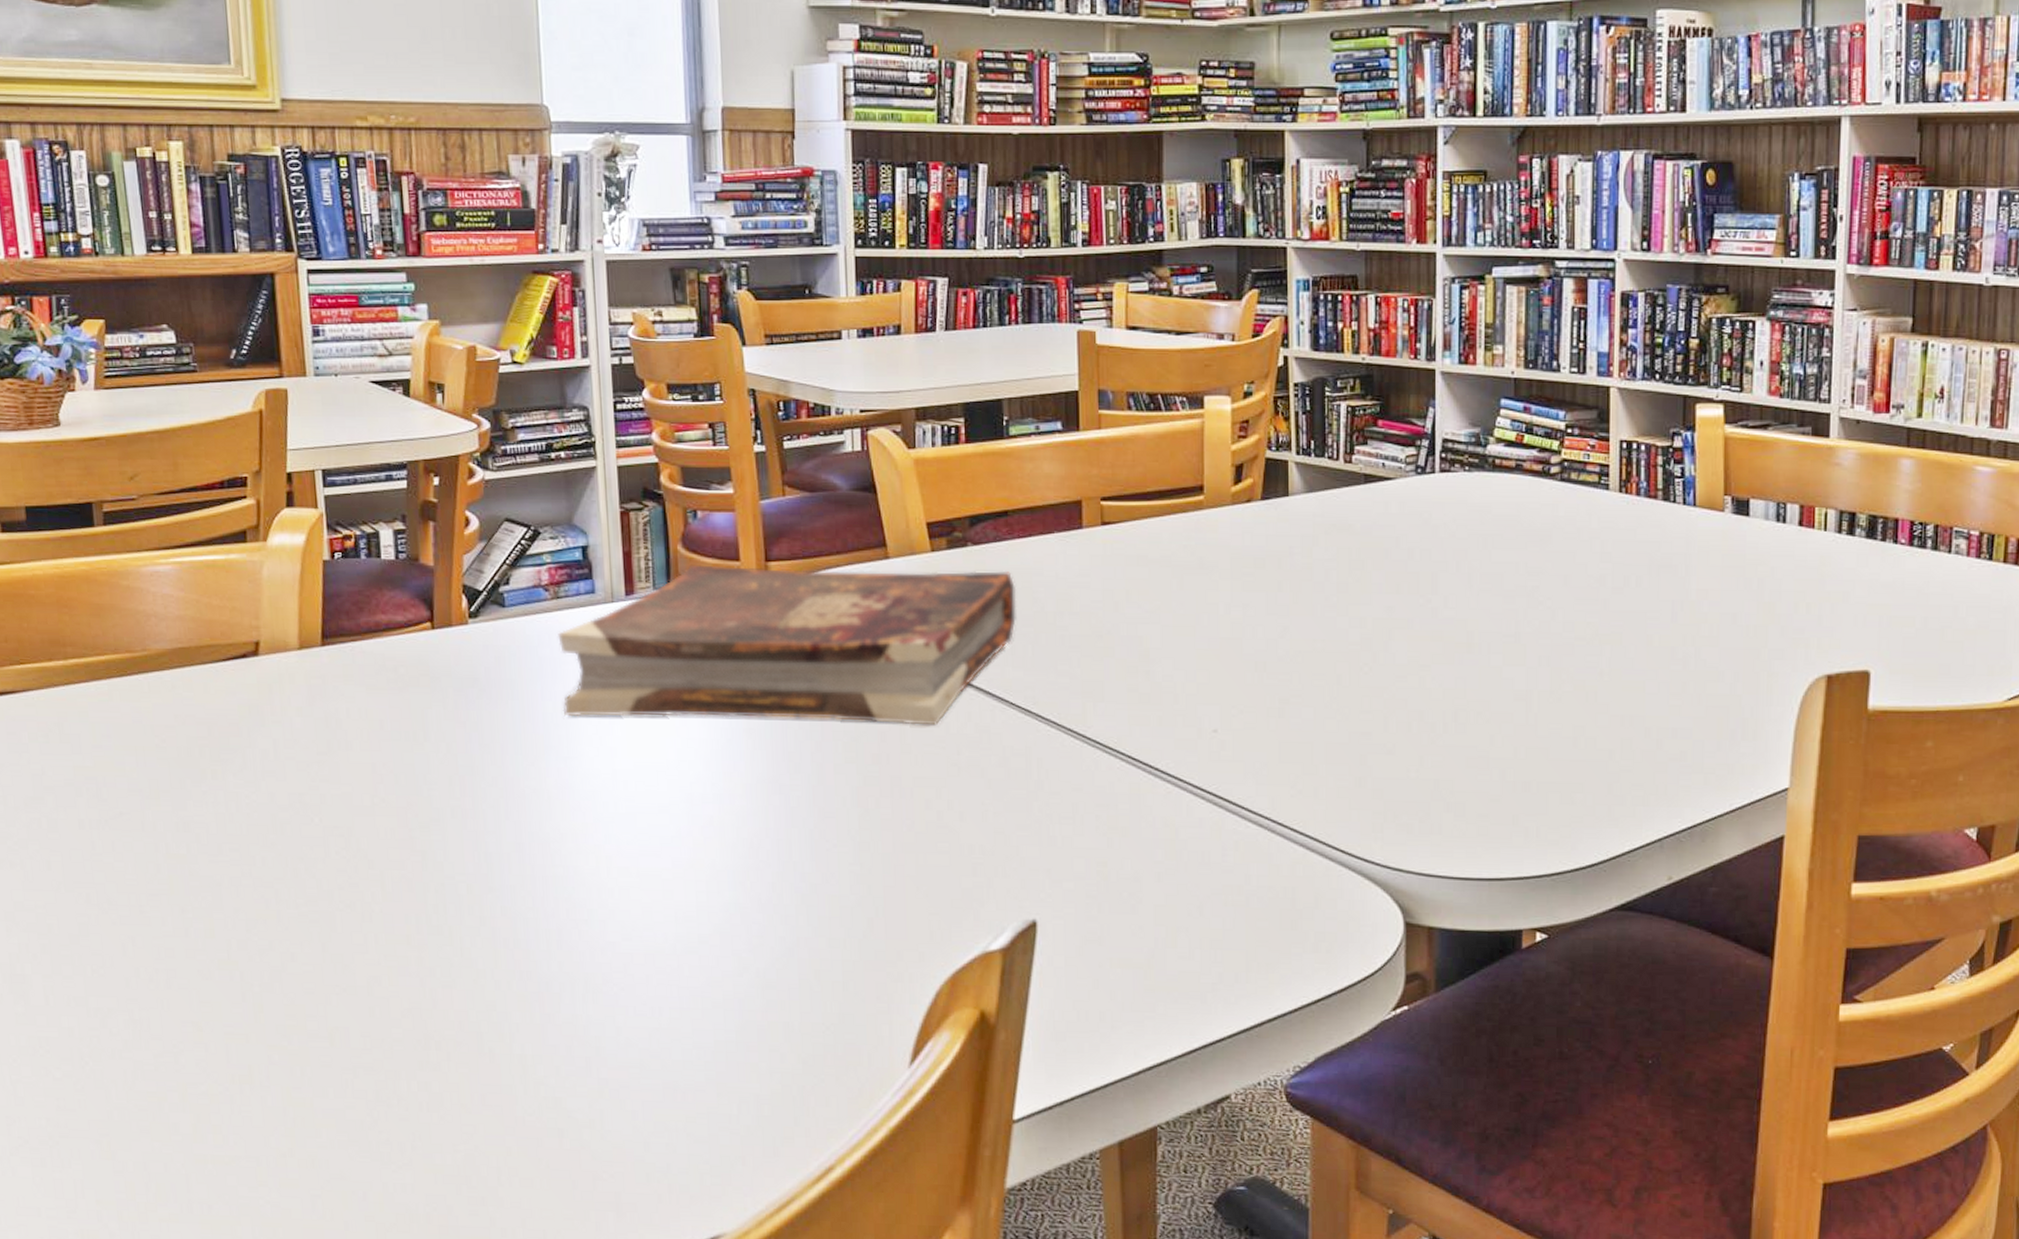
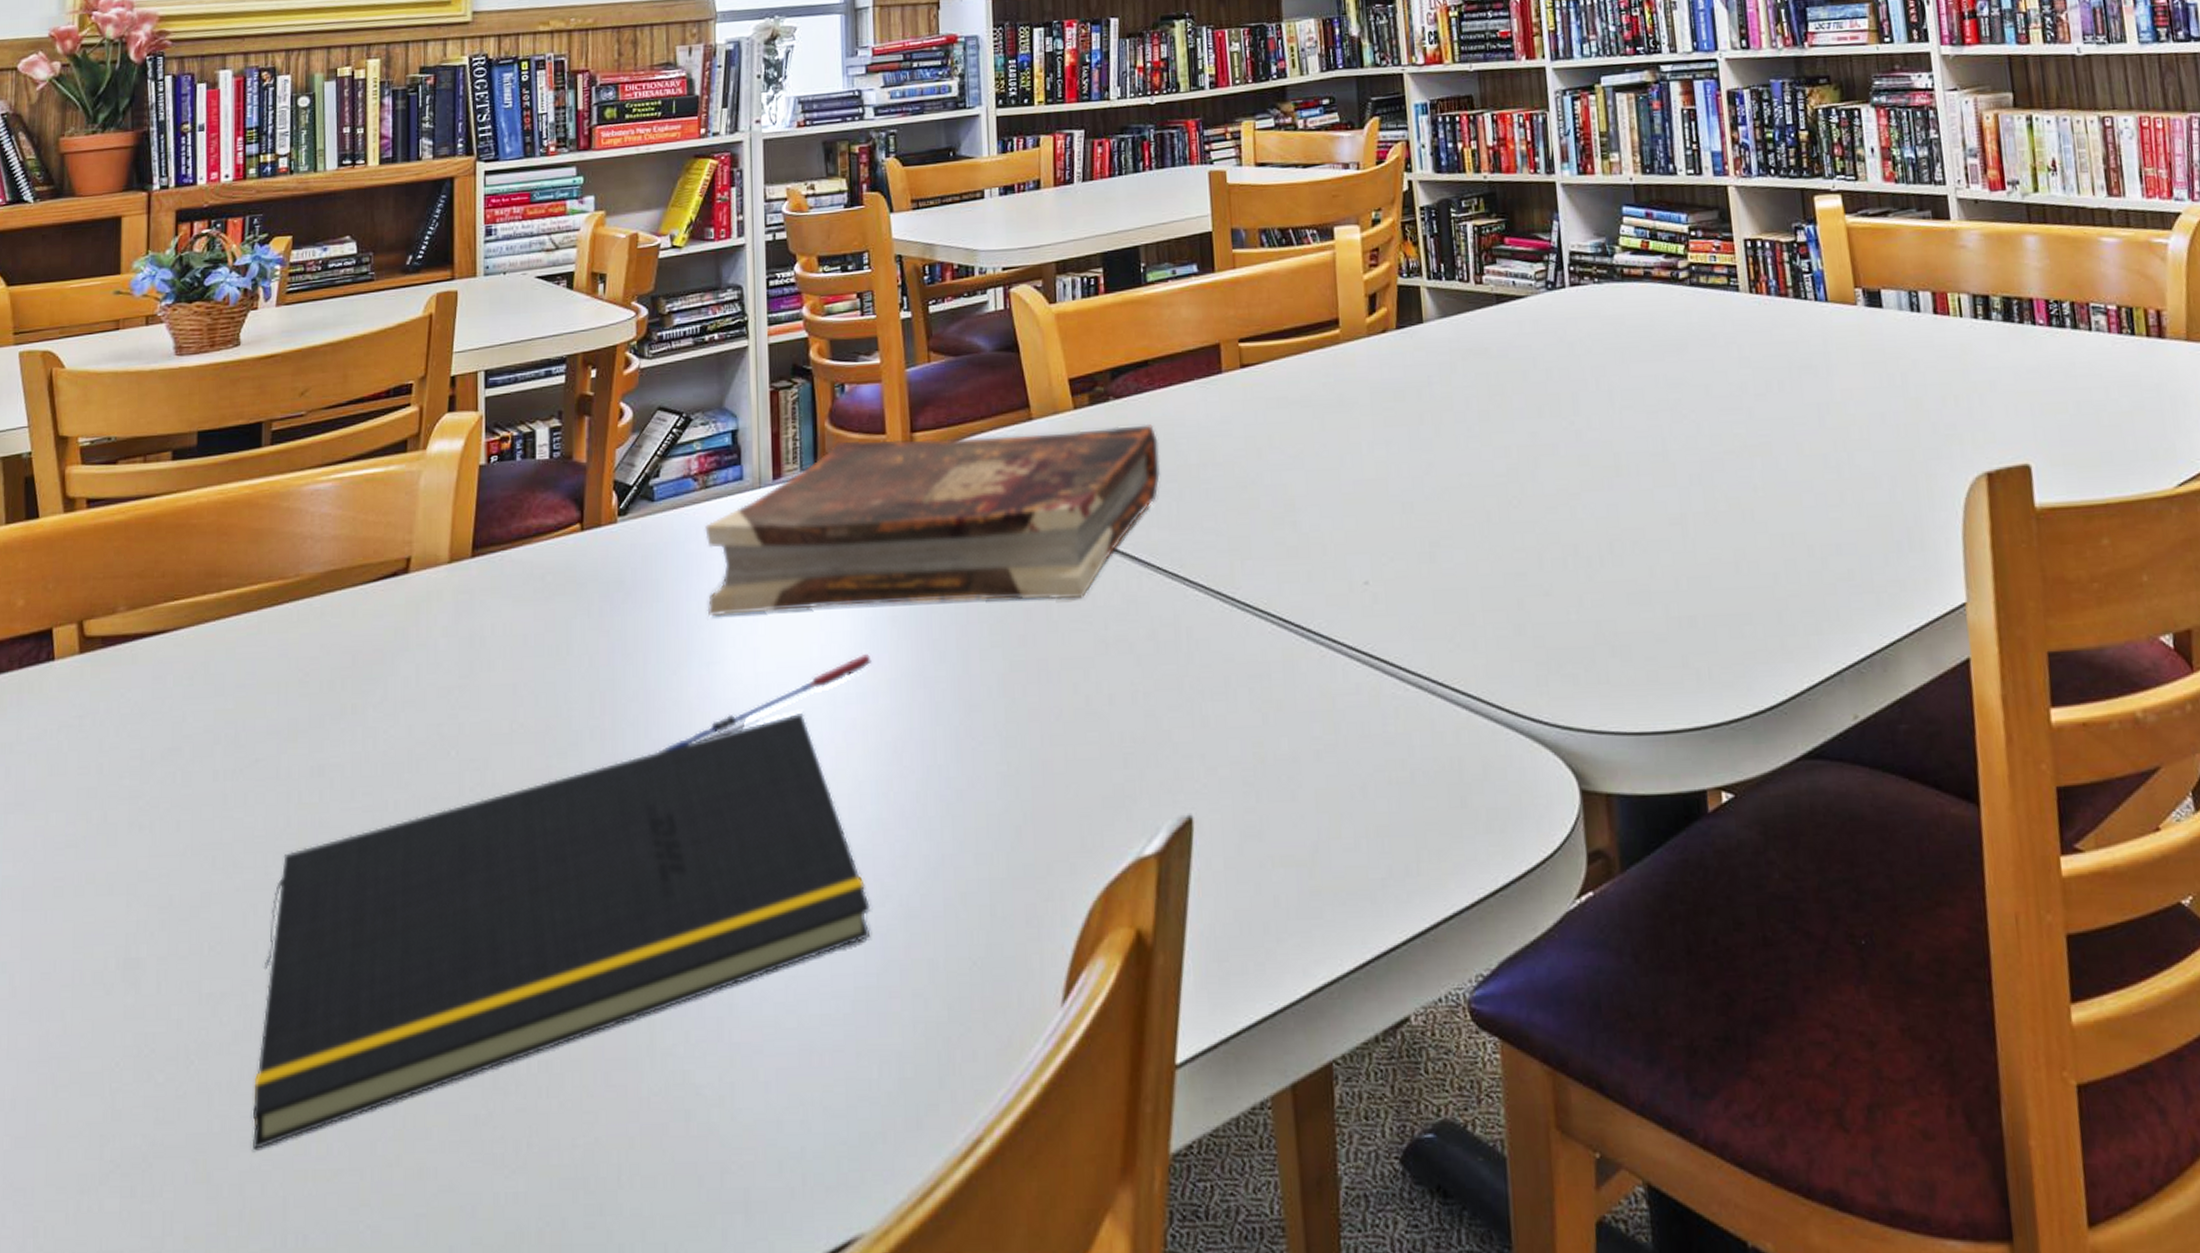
notepad: none [147,808,730,1137] -> present [252,713,871,1151]
pen: none [520,759,728,833] -> present [658,653,872,752]

